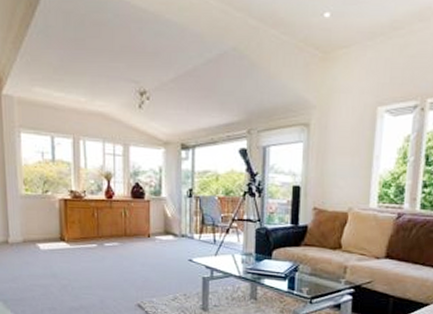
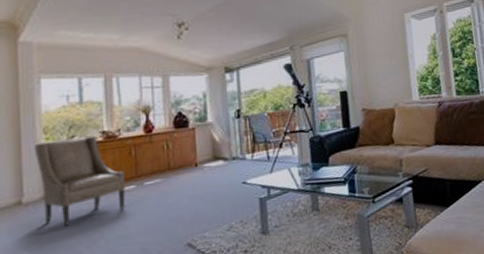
armchair: none [16,192,89,270] -> present [33,136,126,228]

